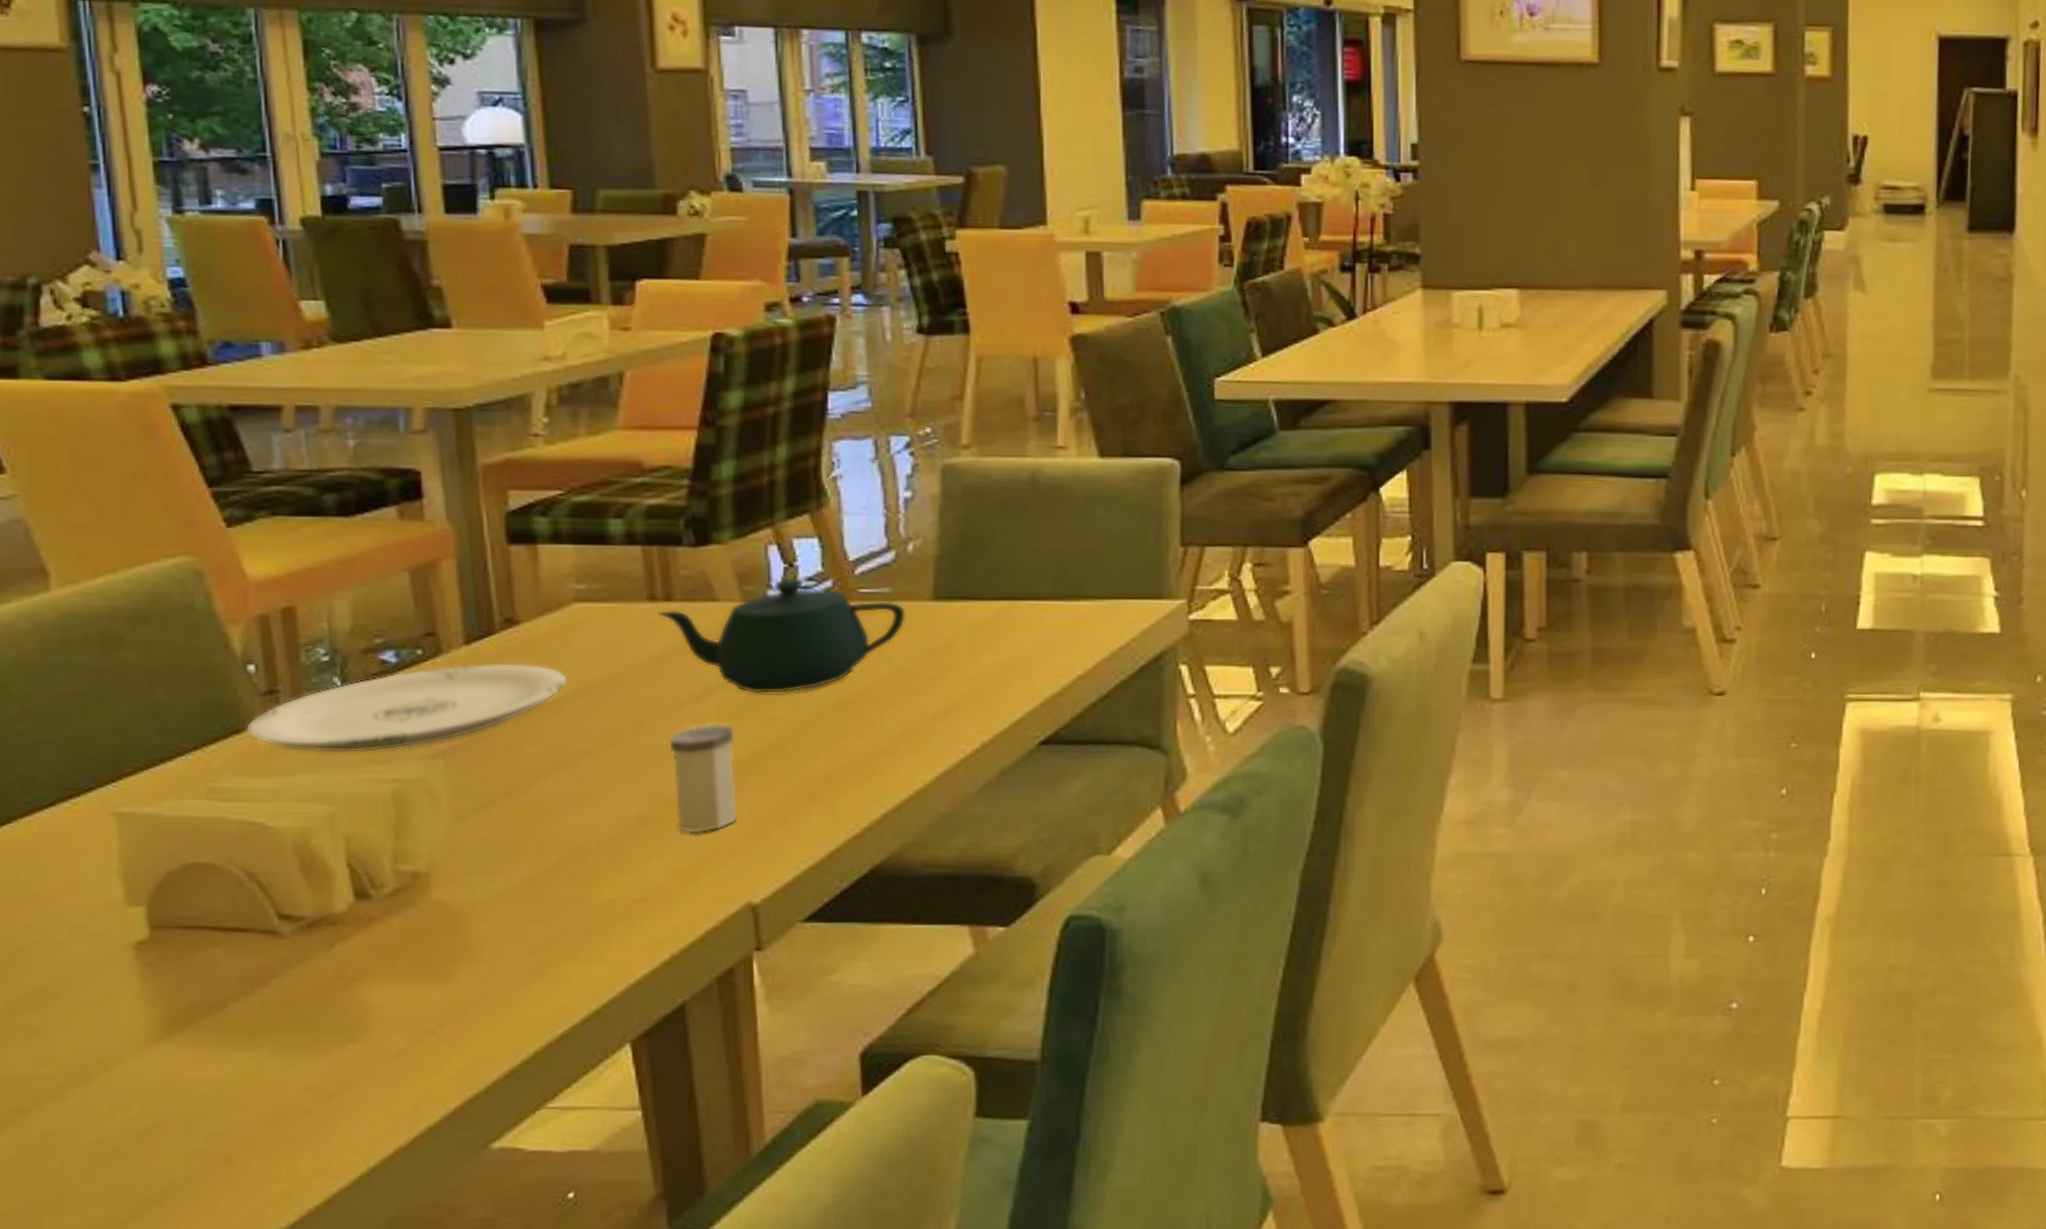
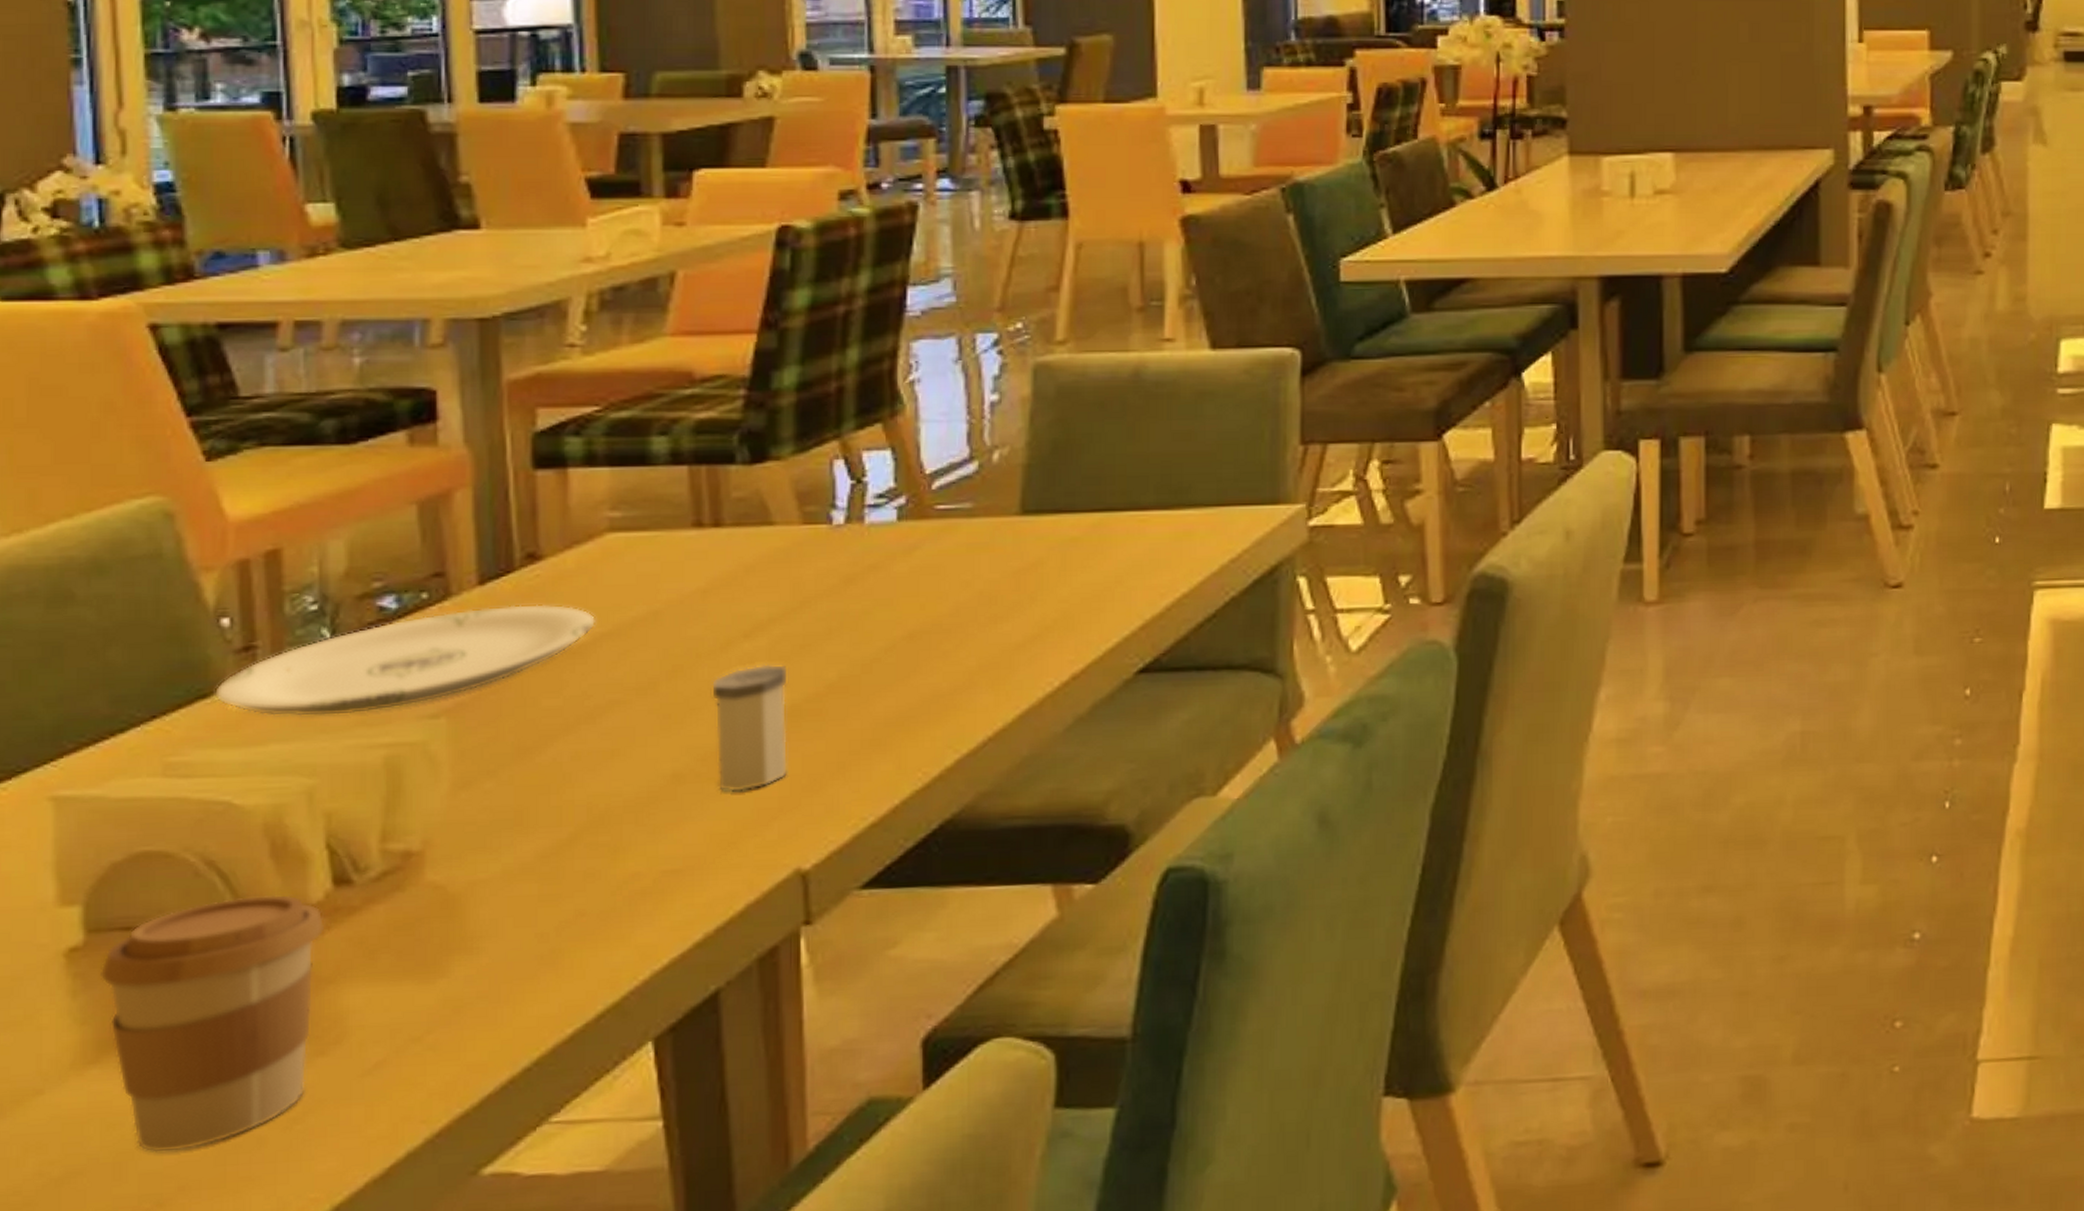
coffee cup: none [163,904,350,1117] -> present [99,894,325,1154]
teapot: present [657,576,906,694] -> none [704,494,989,629]

